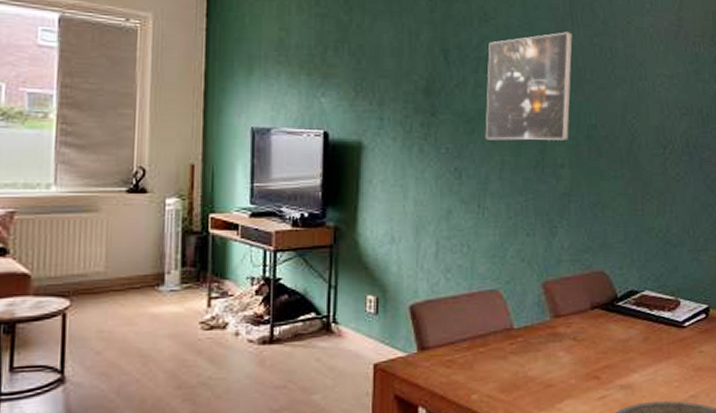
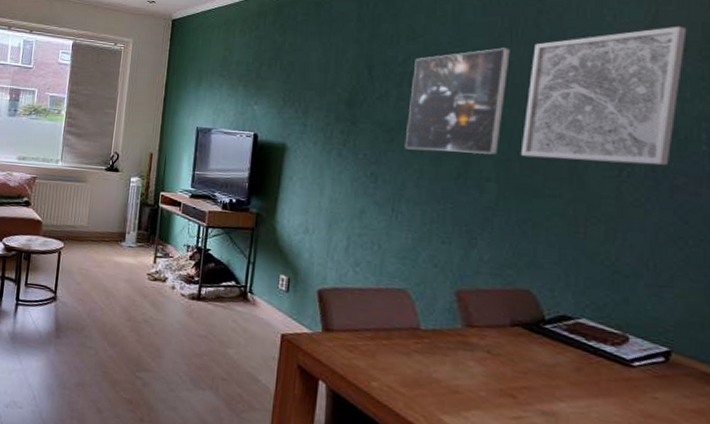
wall art: none [587,14,703,142] -> present [520,25,687,166]

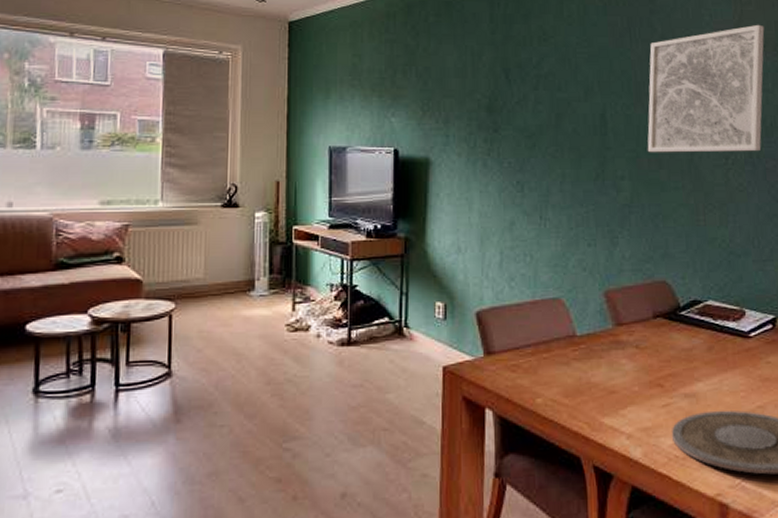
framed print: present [404,48,510,155] -> none [546,47,631,154]

